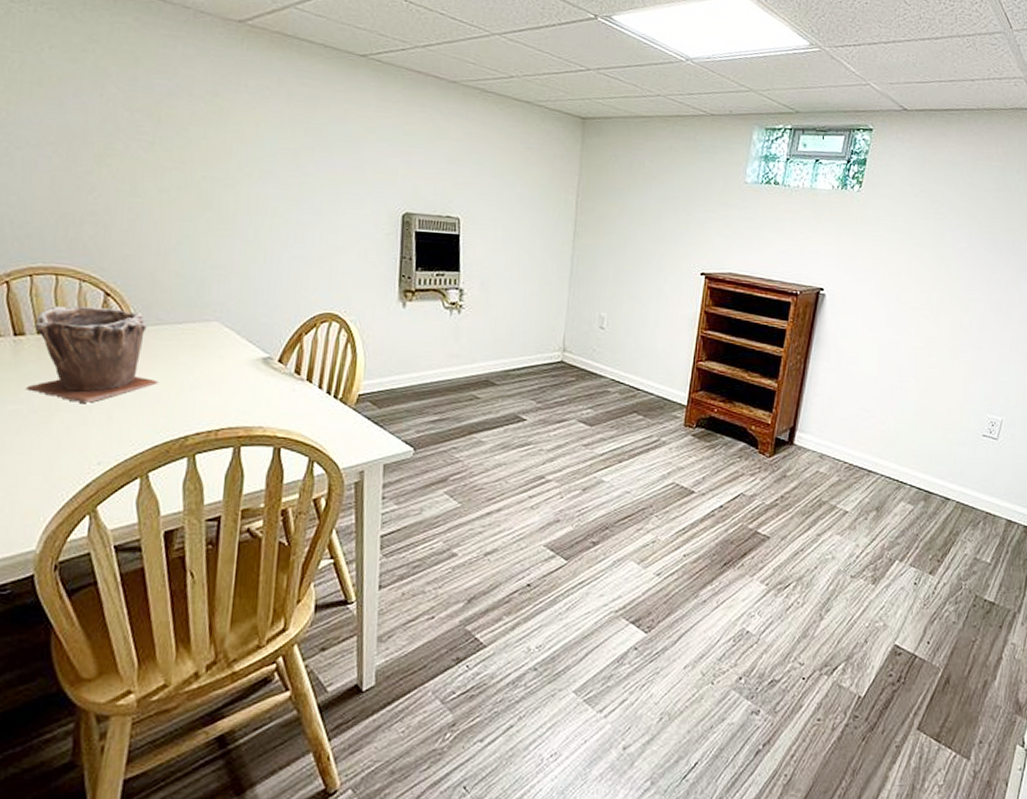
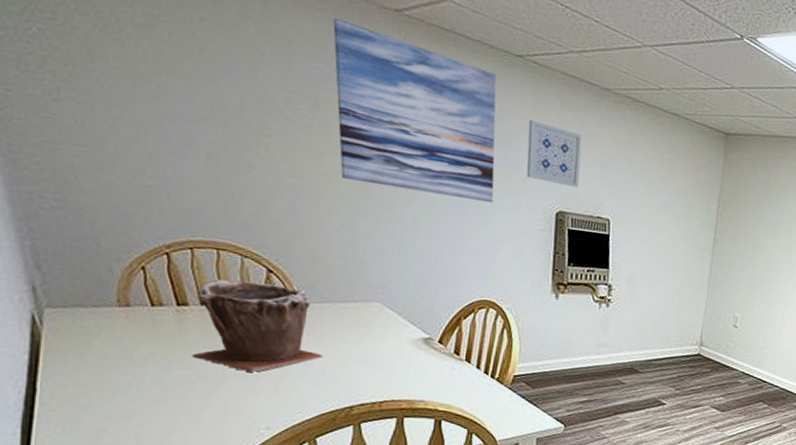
wall art: none [177,34,340,209] -> present [333,18,497,203]
wall art: none [371,119,429,187] -> present [526,119,583,188]

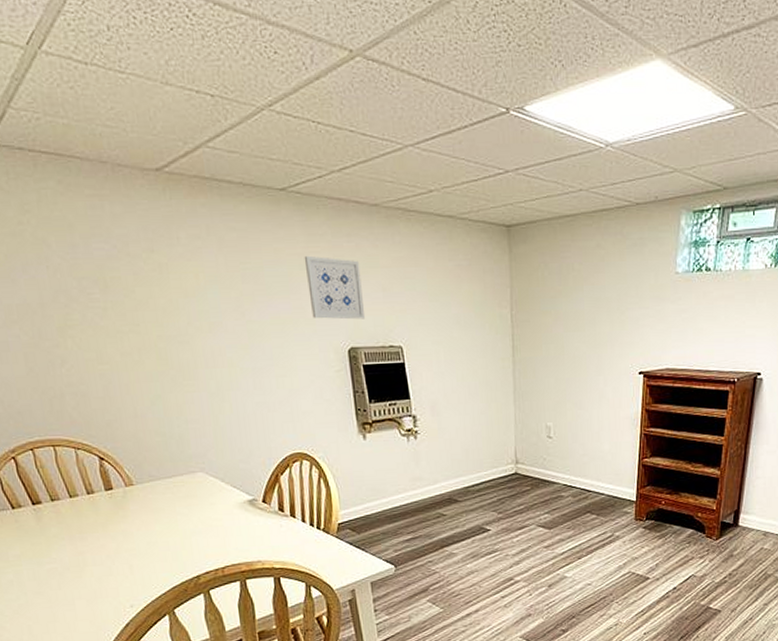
plant pot: present [191,278,324,373] -> none [46,471,165,558]
wall art: present [333,18,497,203] -> none [102,192,286,356]

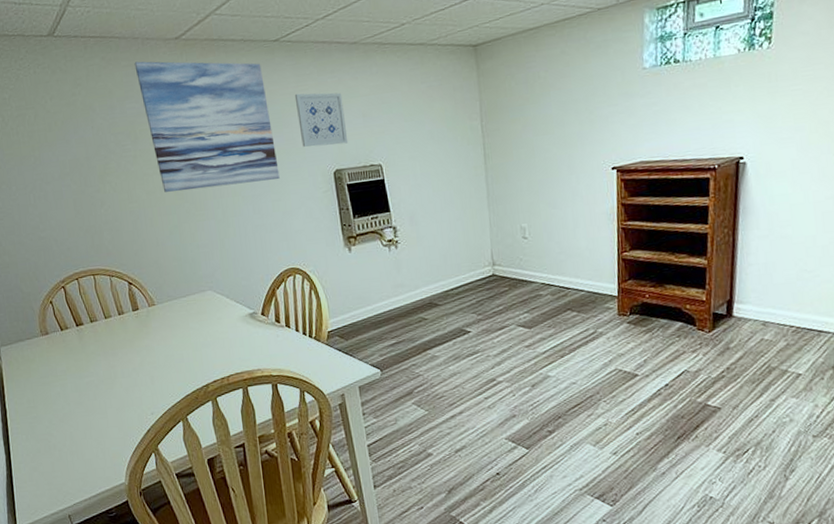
wall art: none [102,192,286,356] -> present [134,61,280,192]

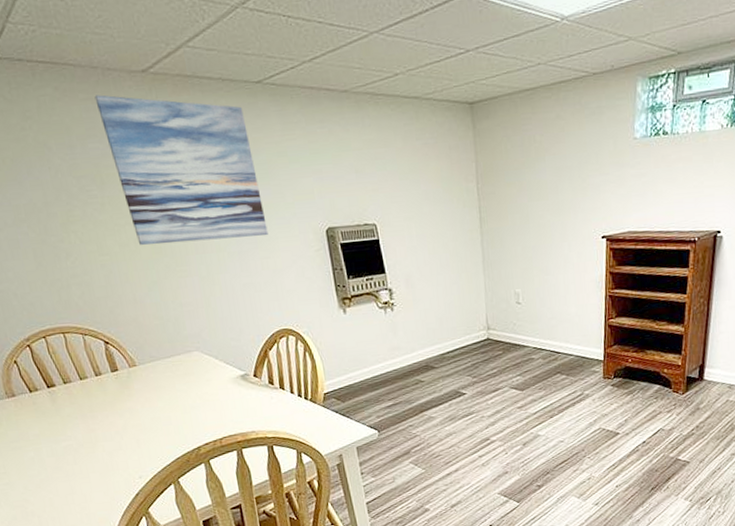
wall art: present [294,92,348,147] -> none [281,143,341,202]

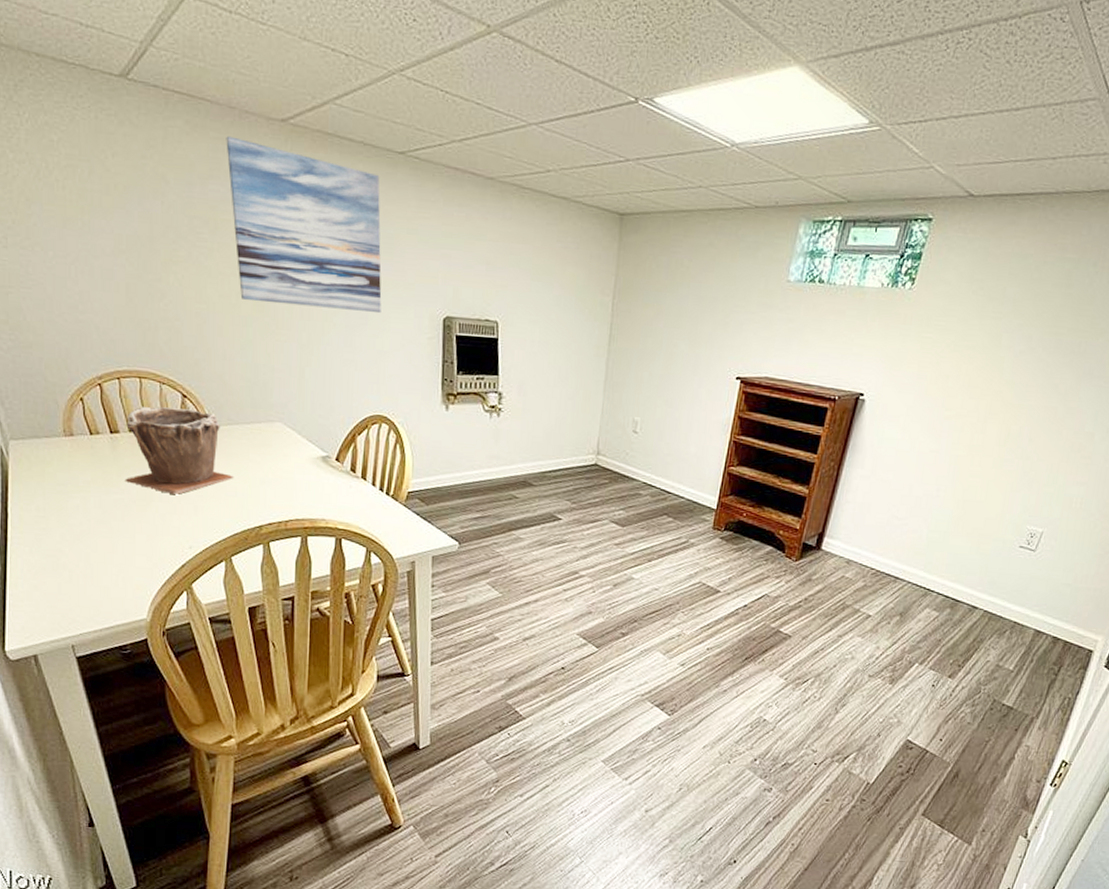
plant pot: none [59,353,167,434] -> present [125,406,235,495]

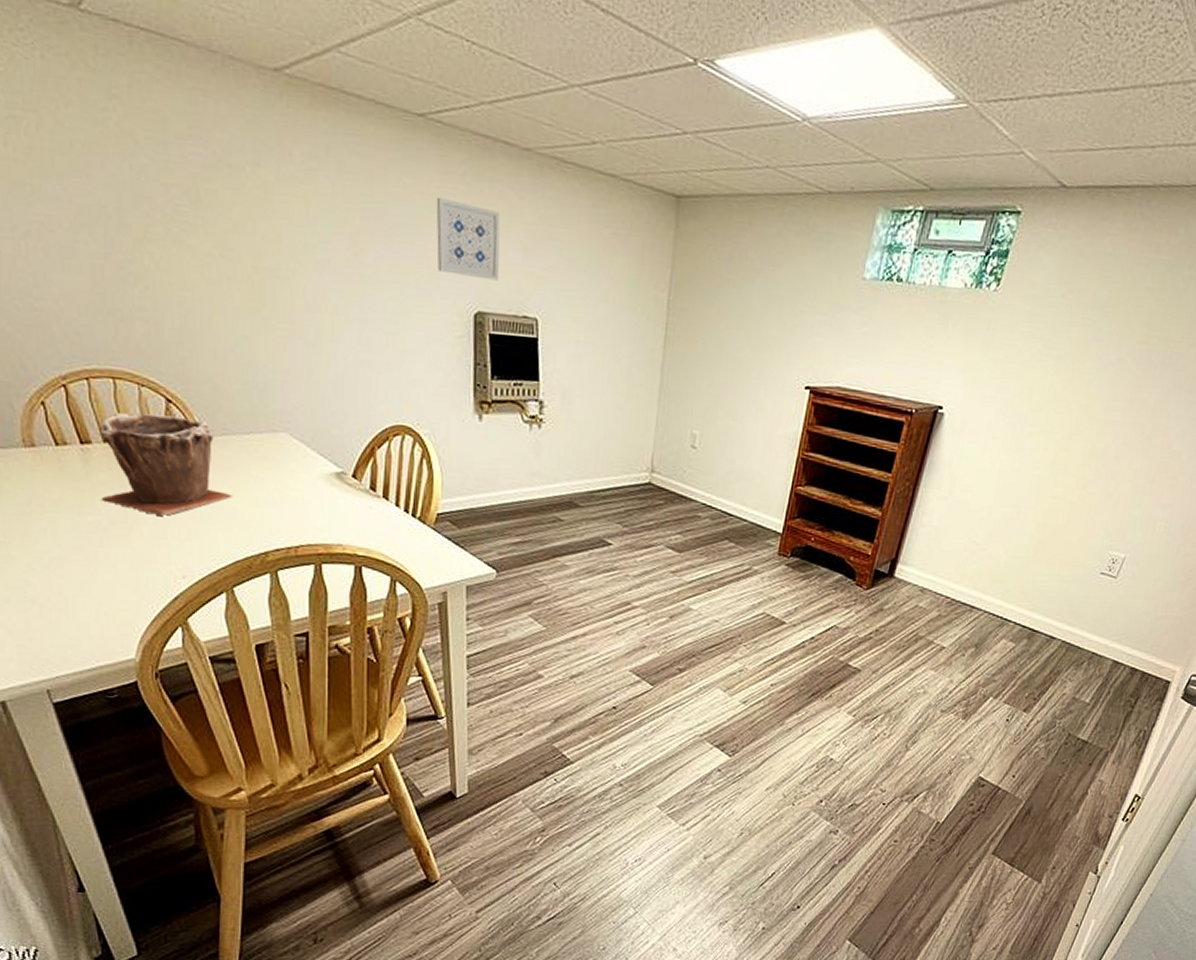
wall art: present [226,136,382,314] -> none [207,86,401,307]
wall art: none [412,220,467,290] -> present [436,196,501,281]

